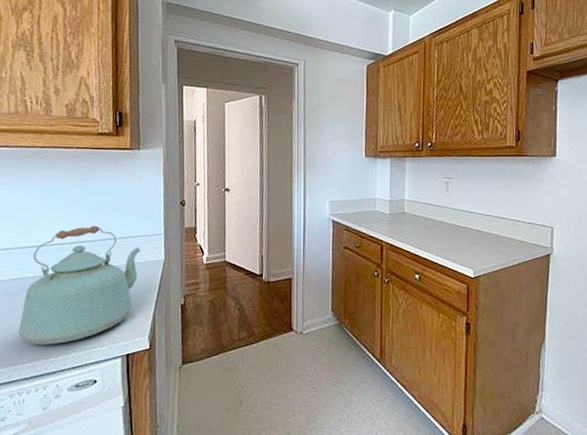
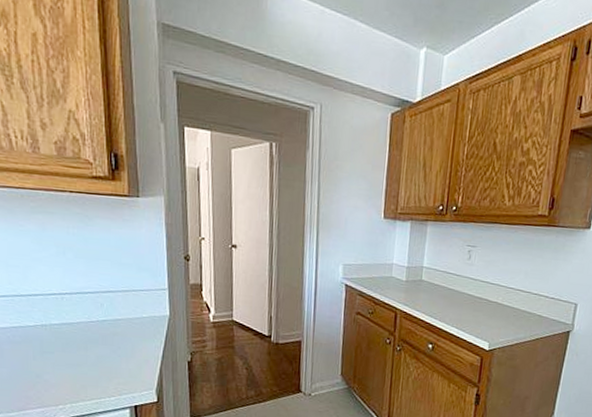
kettle: present [18,225,141,345] -> none [25,276,145,393]

